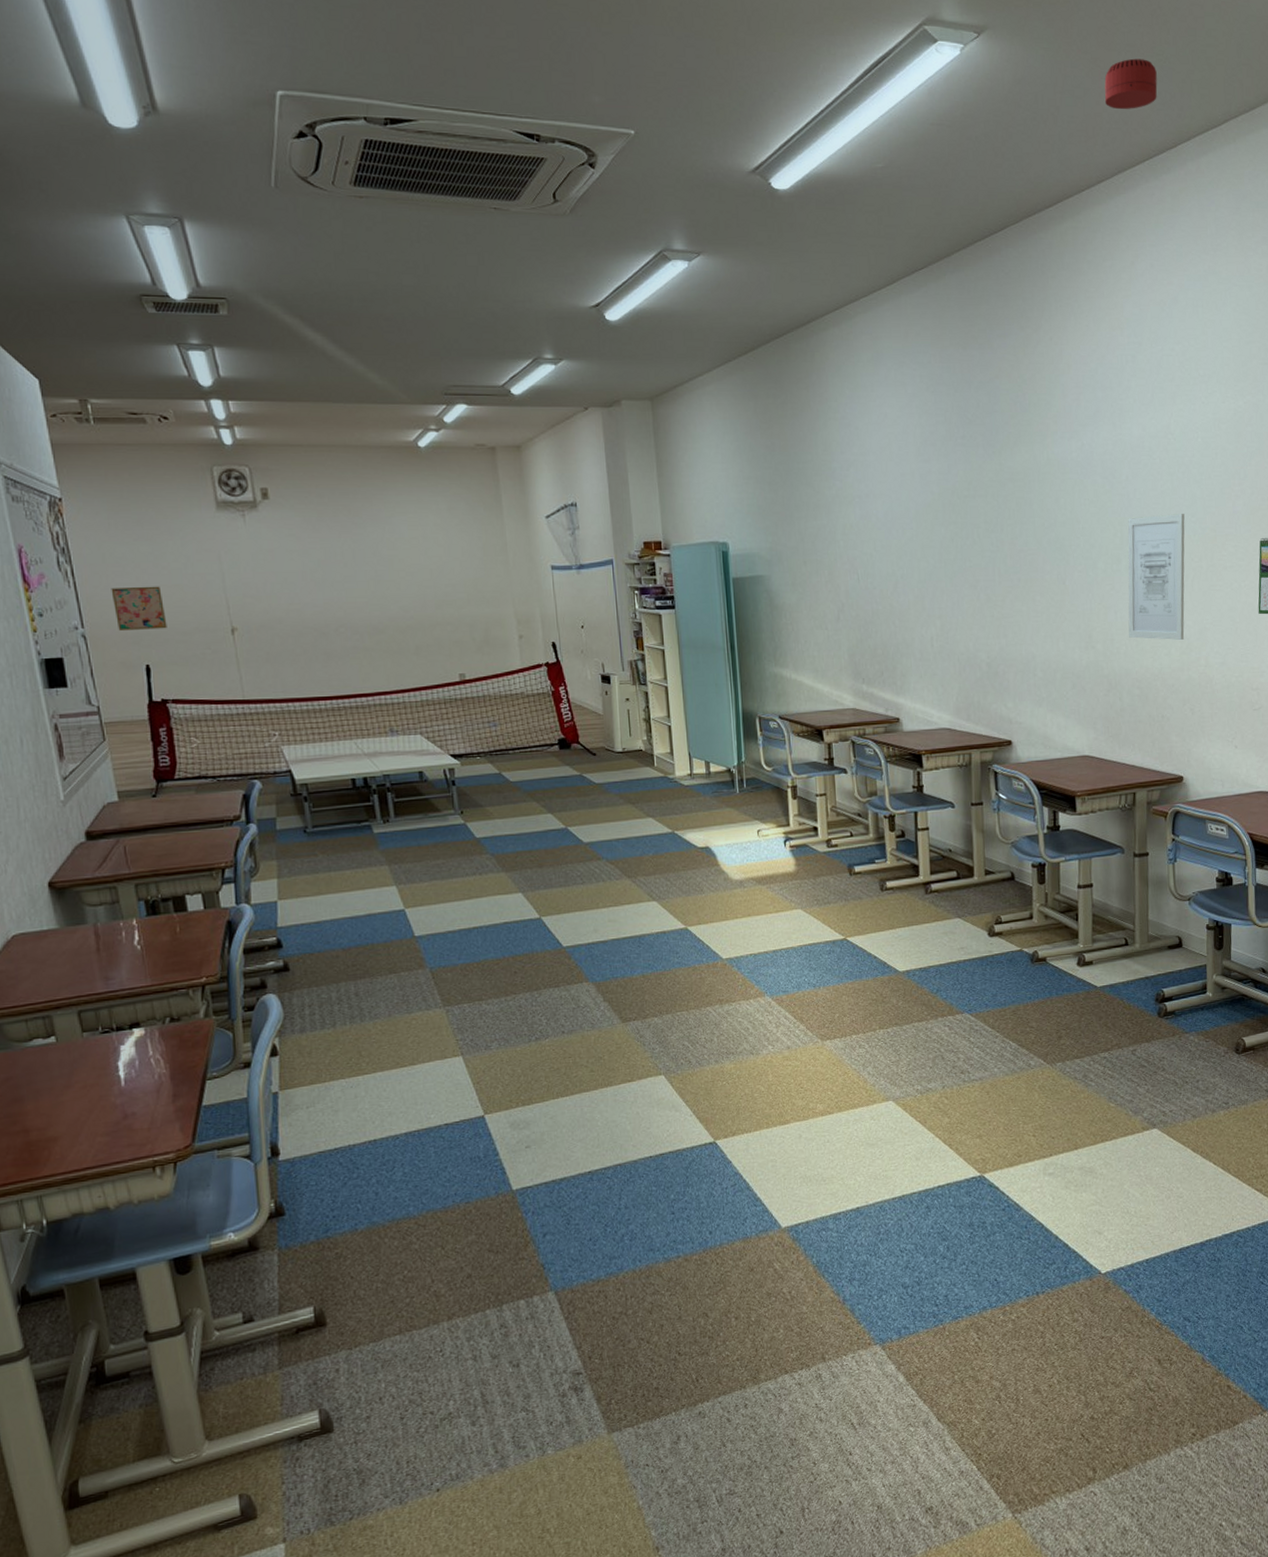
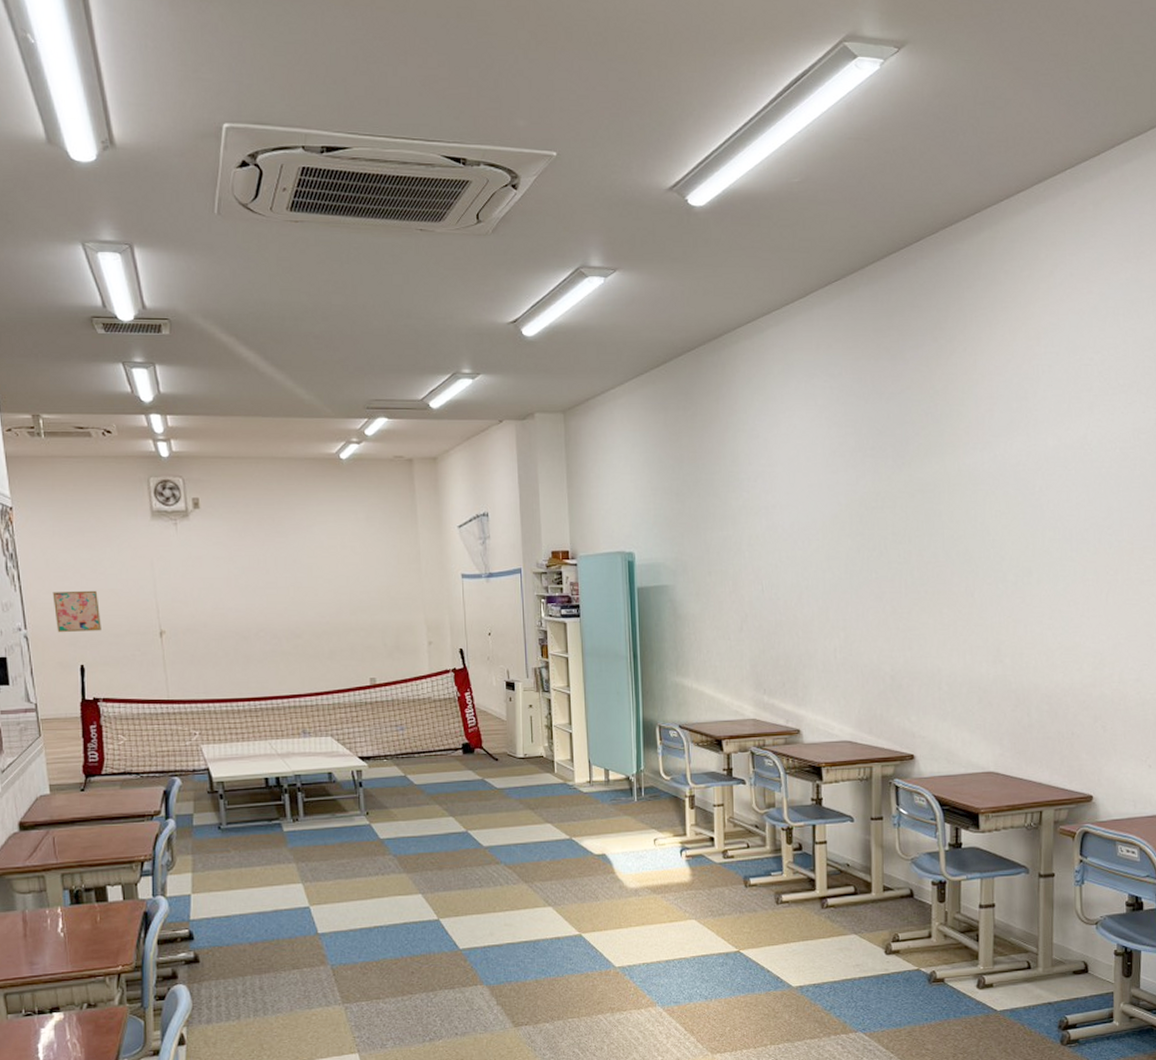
smoke detector: present [1104,58,1158,110] -> none [1026,68,1081,119]
wall art: present [1127,514,1185,640] -> none [1038,526,1101,655]

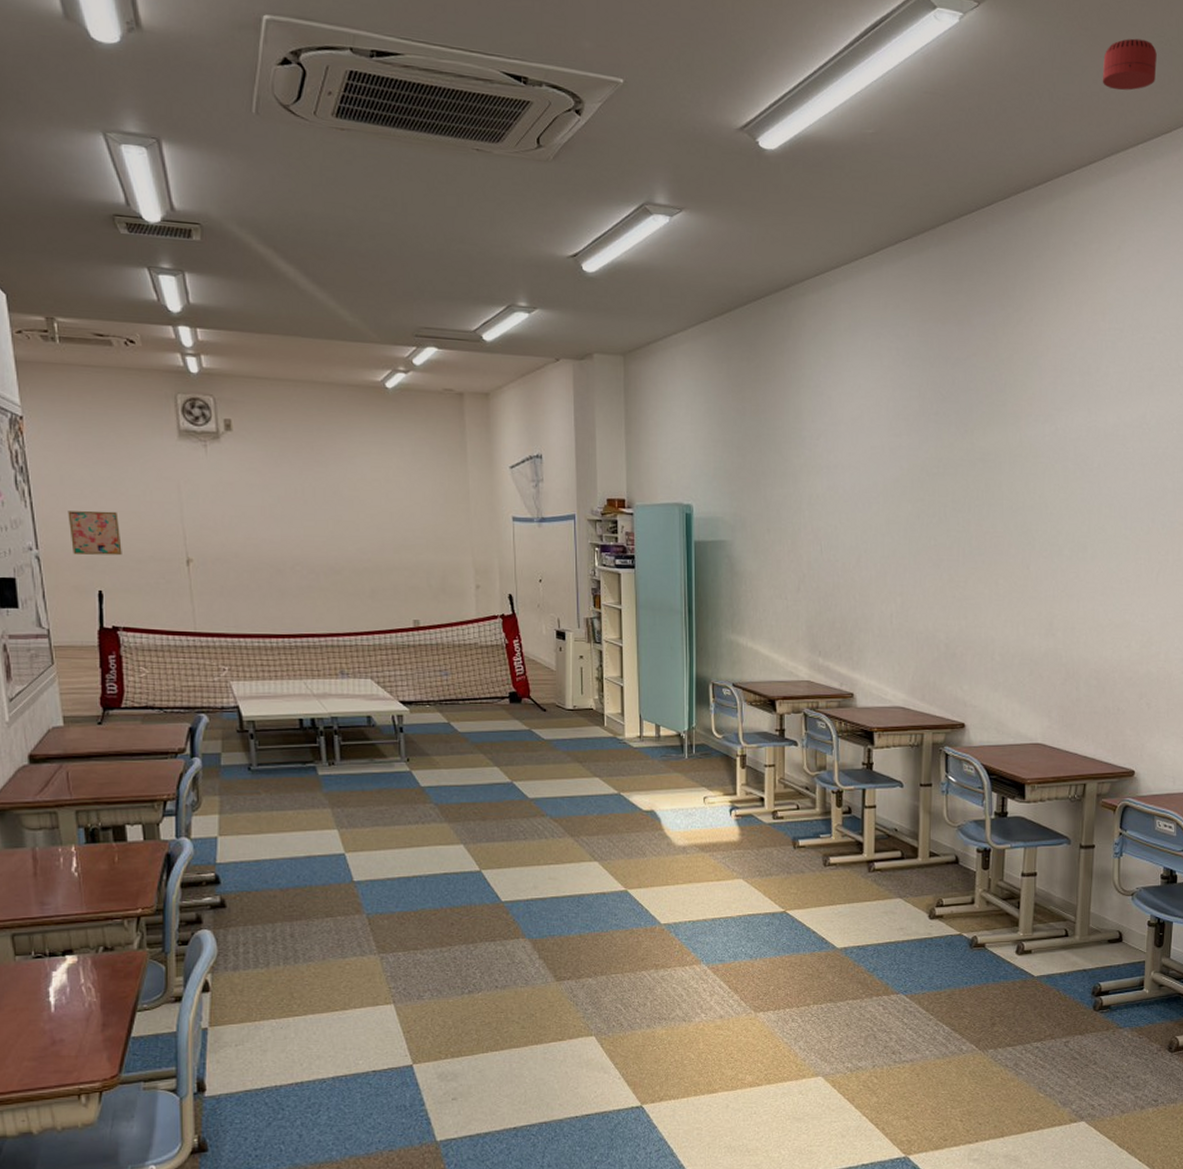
smoke detector: none [1026,68,1081,119] -> present [1102,38,1157,91]

